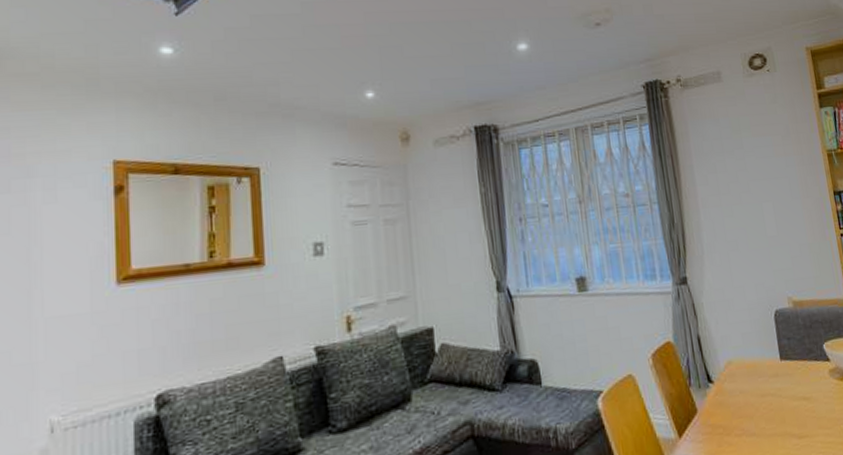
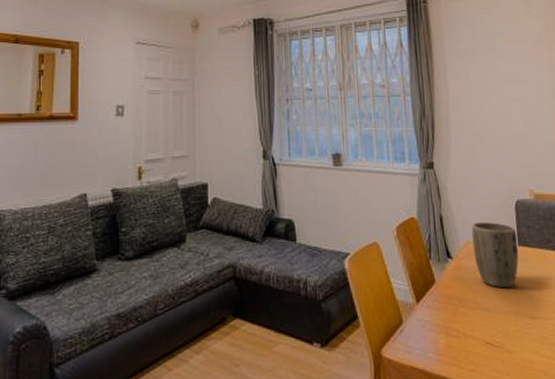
plant pot: none [731,337,782,410] -> present [471,222,519,289]

